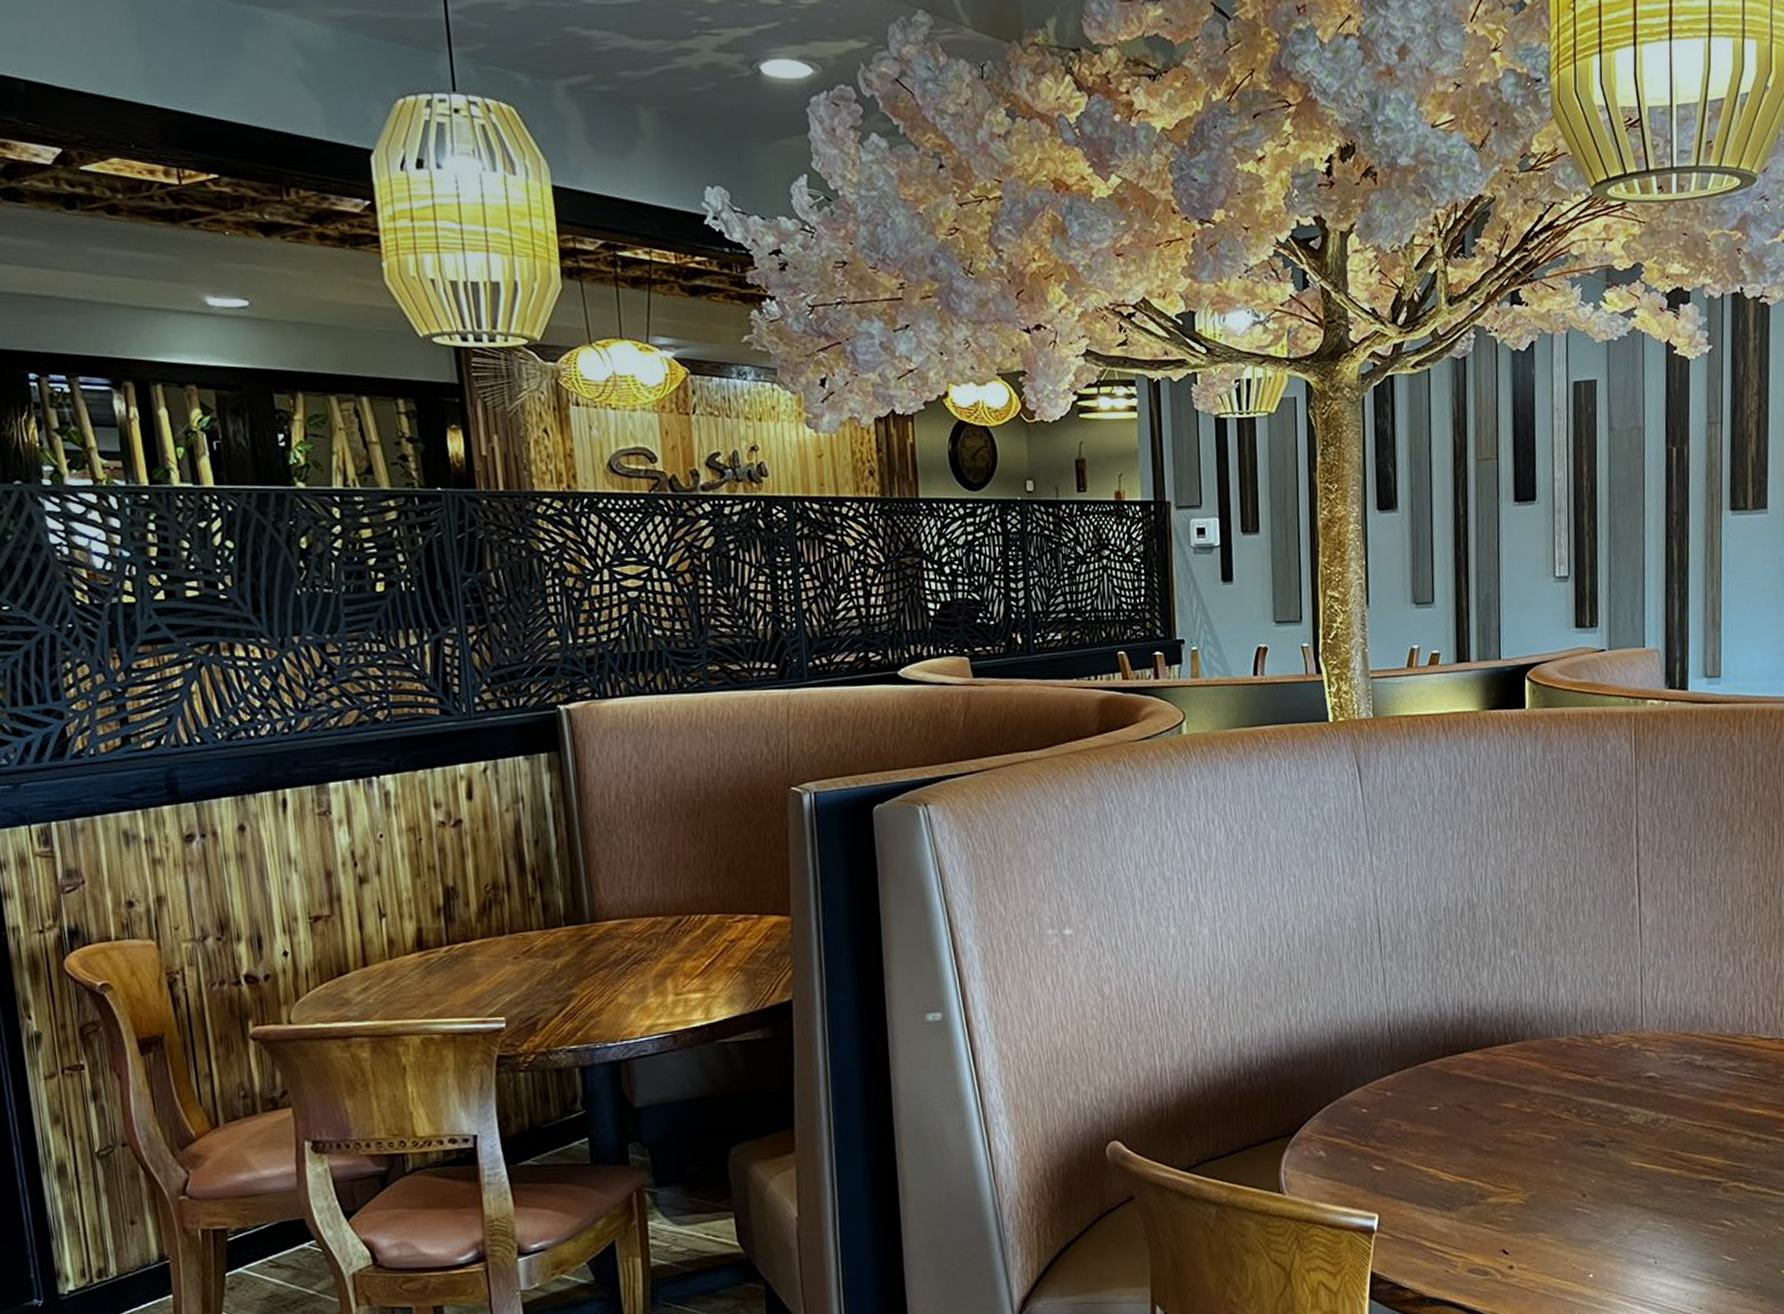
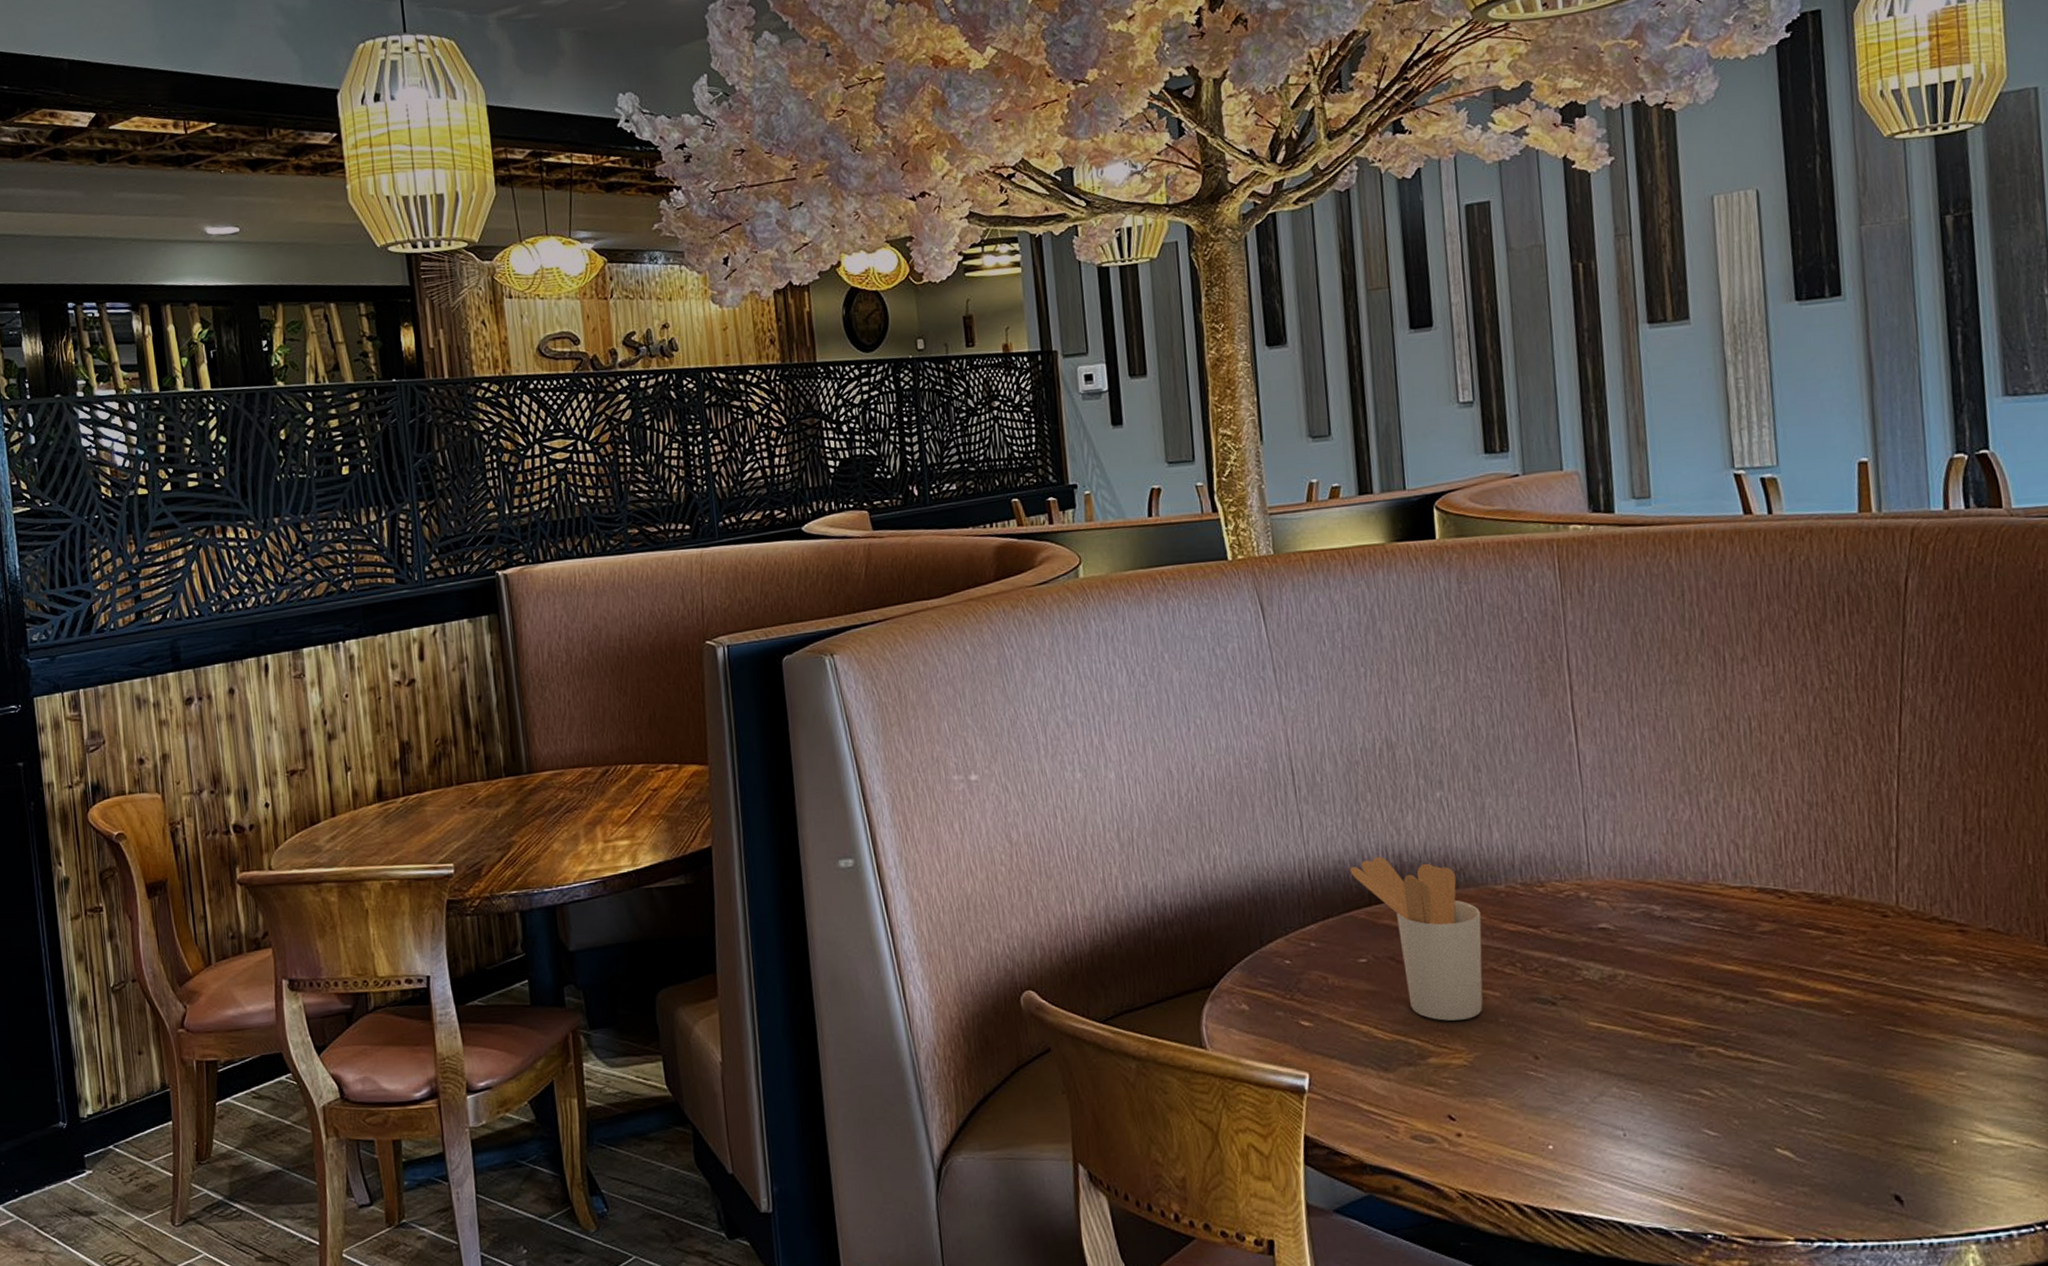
utensil holder: none [1427,1011,1544,1163] -> present [1350,857,1483,1021]

